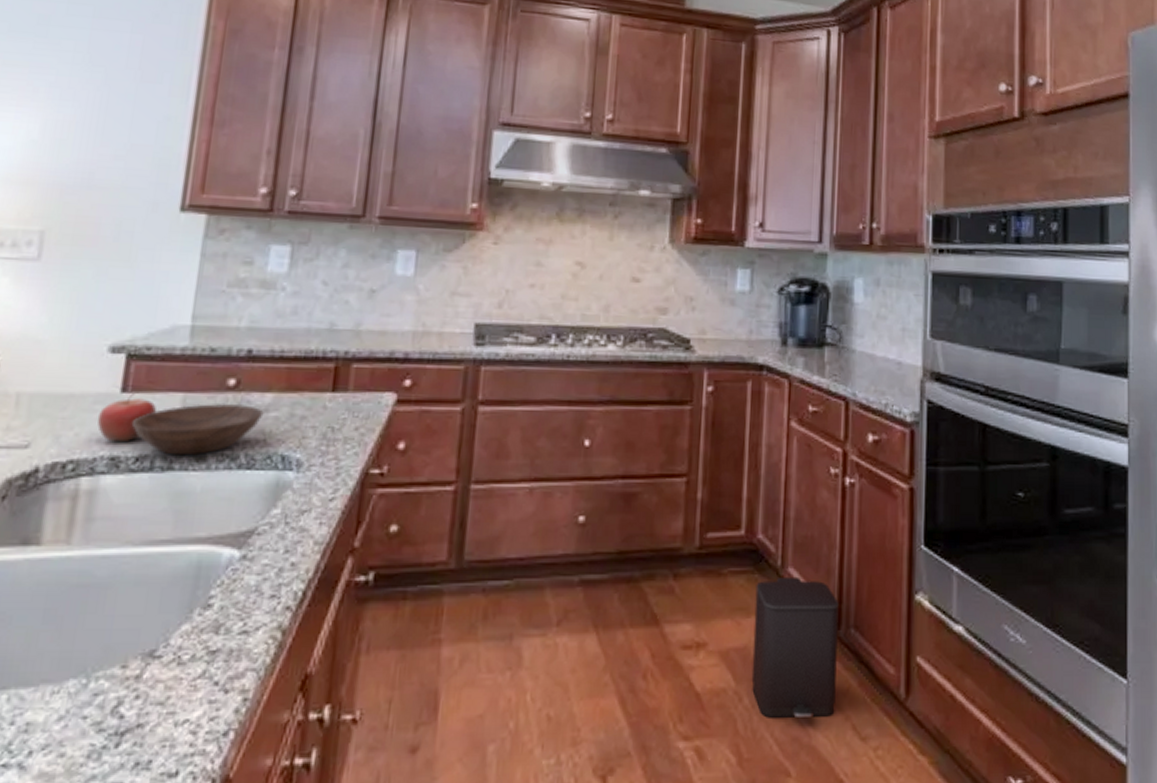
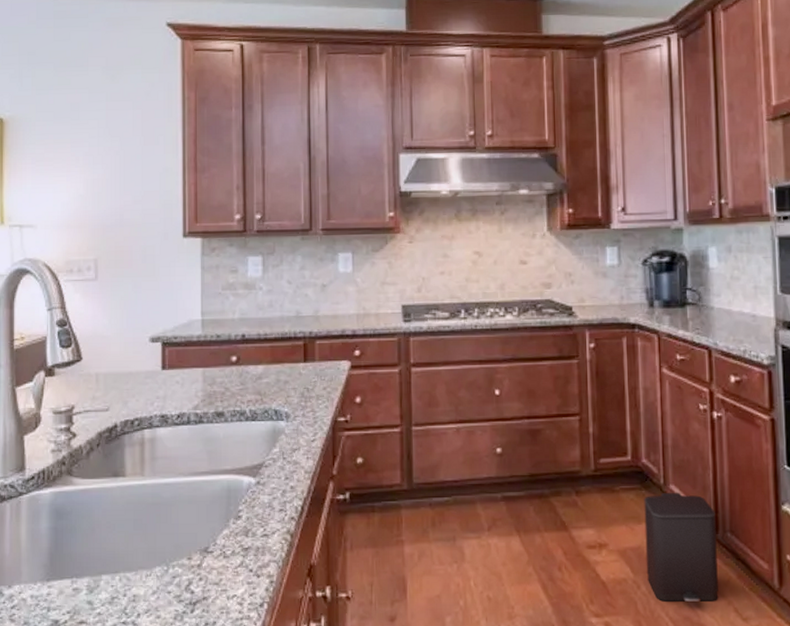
fruit: present [97,393,158,443] -> none [149,370,187,405]
bowl: present [131,403,264,456] -> none [171,374,259,413]

